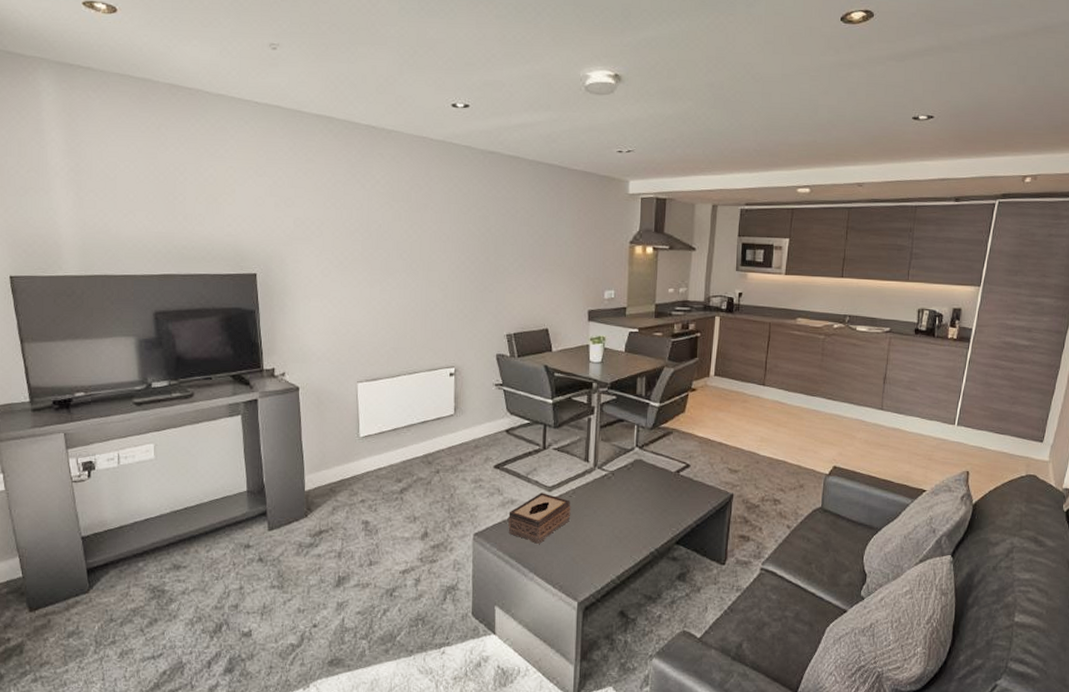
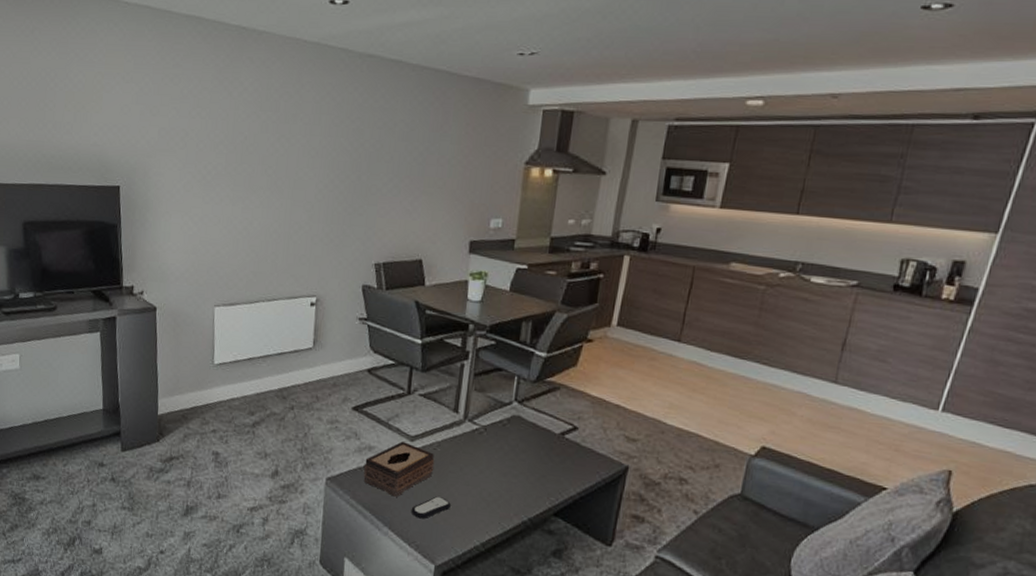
remote control: none [553,539,588,561] -> present [411,496,451,519]

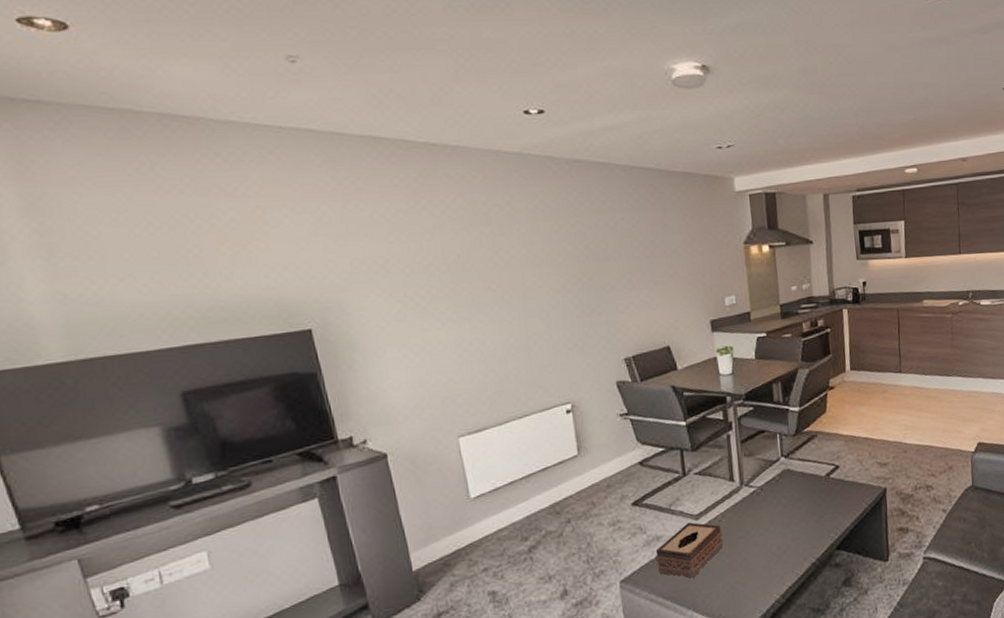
remote control: present [411,496,451,519] -> none [710,564,746,592]

